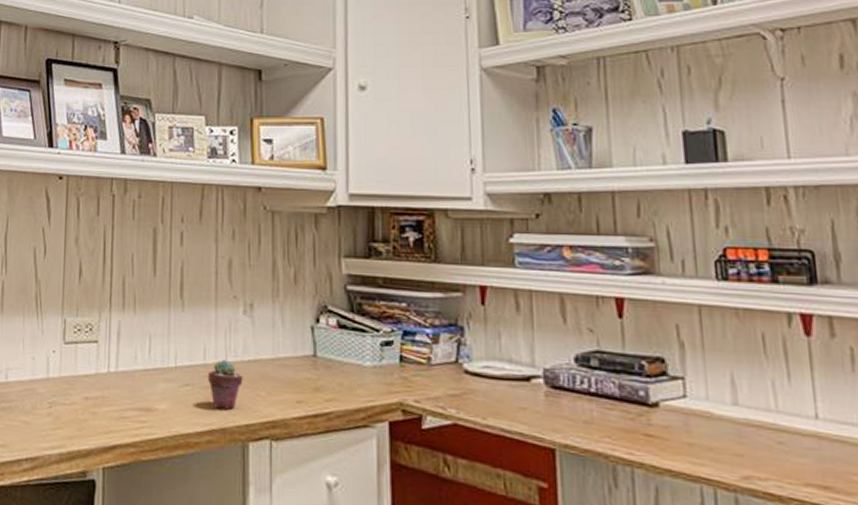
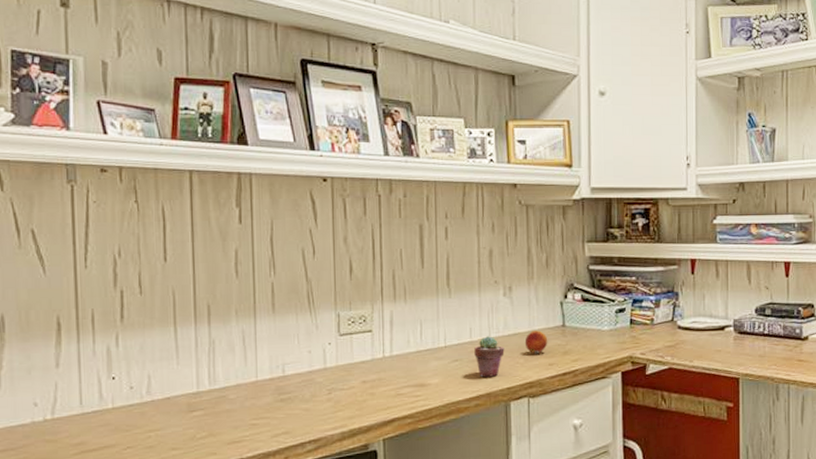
apple: none [267,358,296,387] -> present [524,330,548,354]

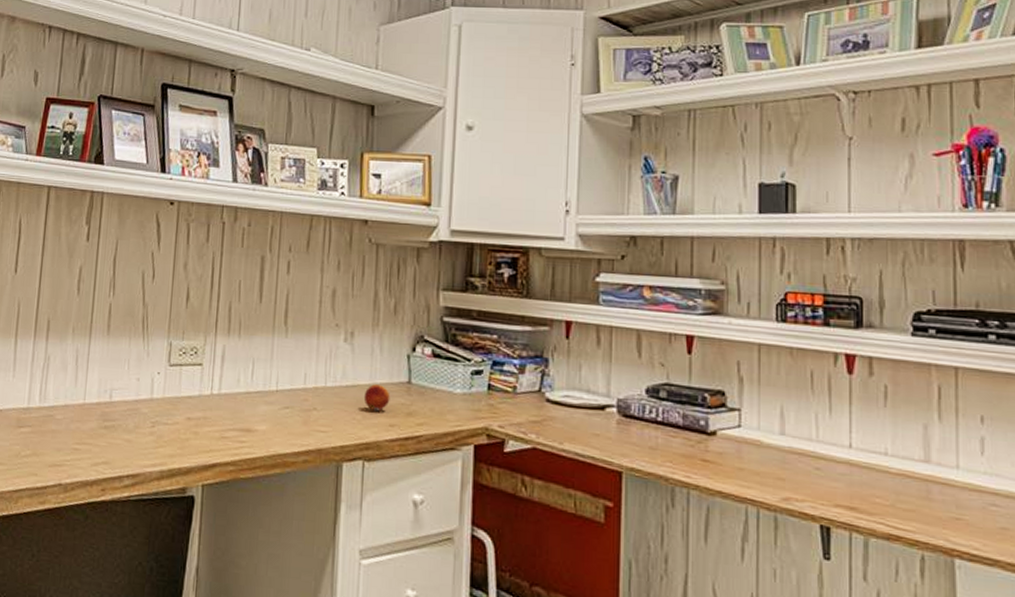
potted succulent: present [474,336,505,377] -> none [307,384,341,432]

